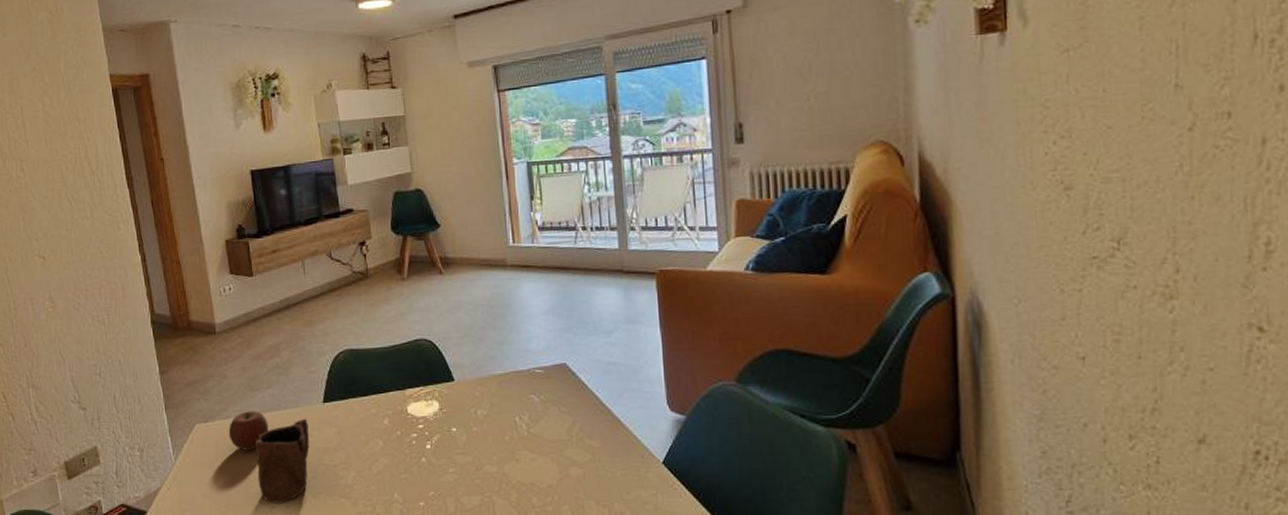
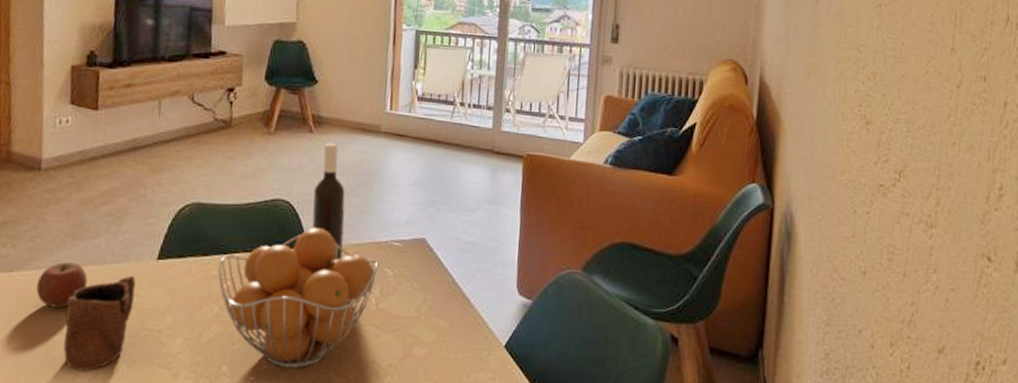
fruit basket: none [376,363,524,493] -> present [217,228,379,369]
wine bottle: none [452,281,489,401] -> present [312,142,346,270]

